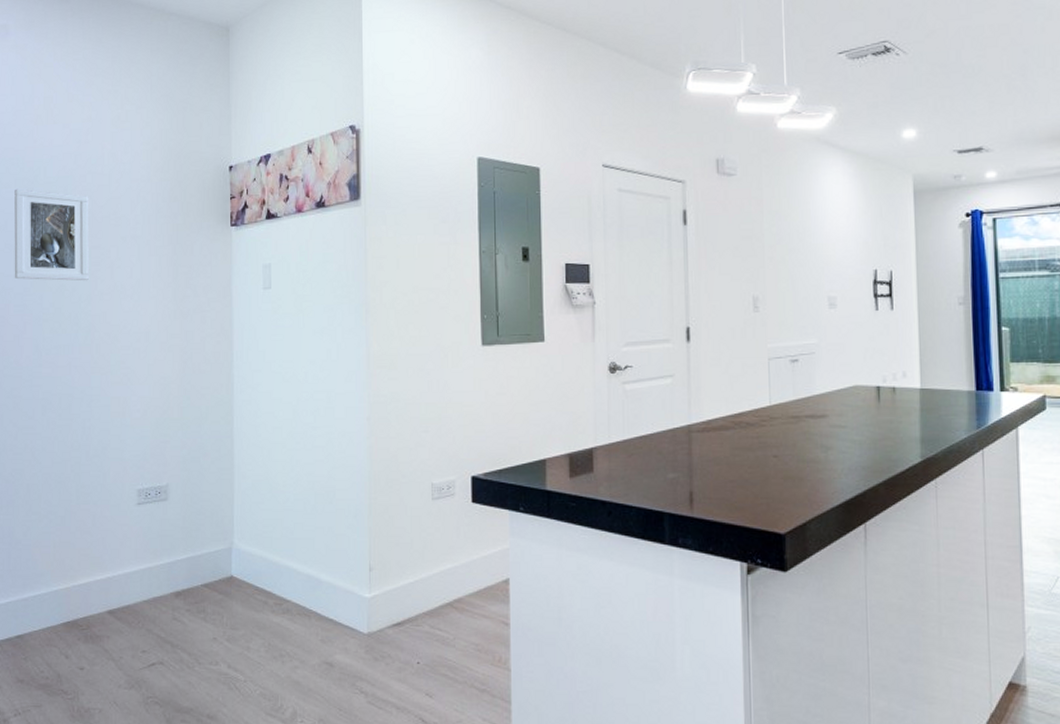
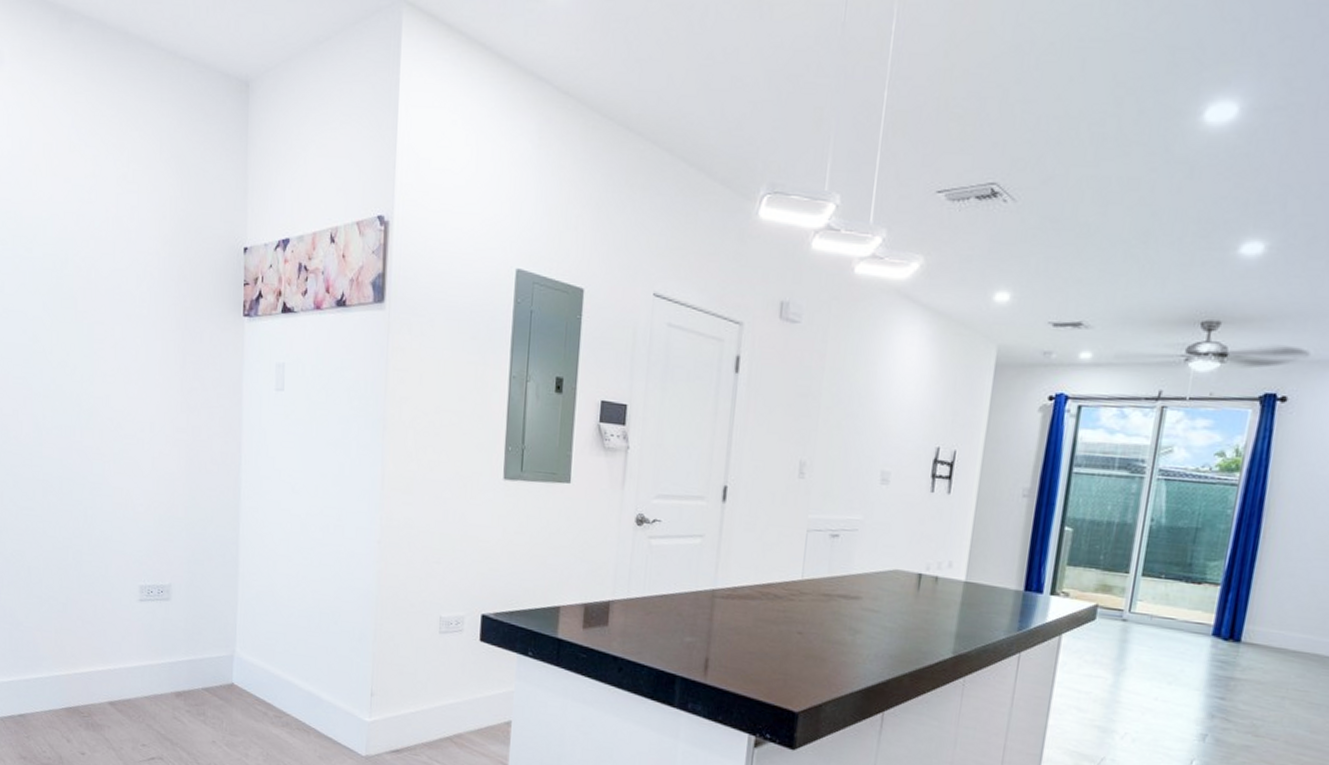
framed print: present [14,188,89,281] -> none [12,246,92,360]

